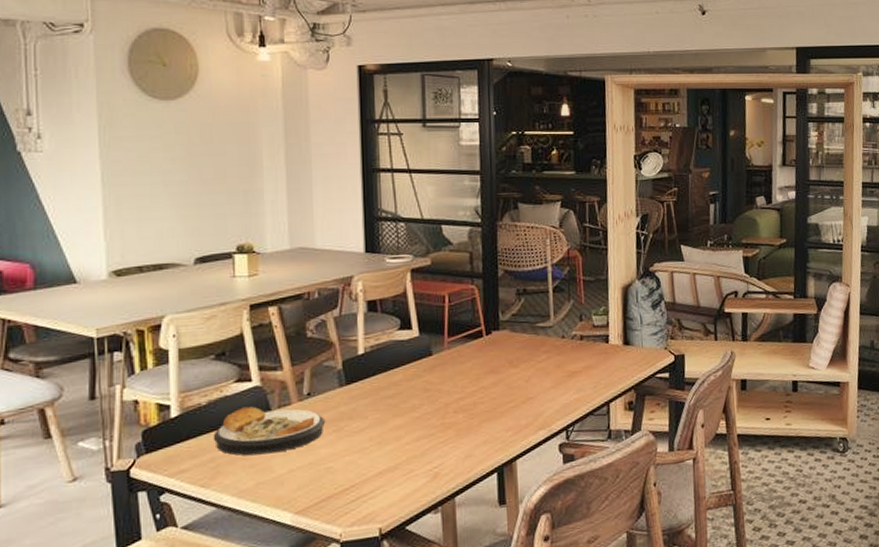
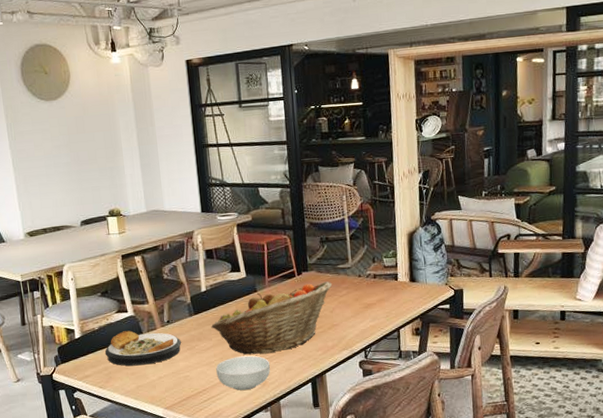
fruit basket: none [368,343,528,438] -> present [211,281,332,355]
cereal bowl: none [371,438,444,486] -> present [216,355,270,391]

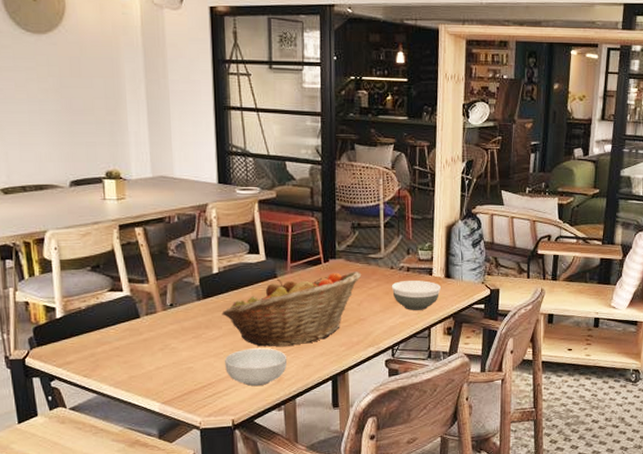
plate: present [104,330,182,366] -> none [92,312,186,354]
bowl: none [360,285,407,314] -> present [391,280,441,310]

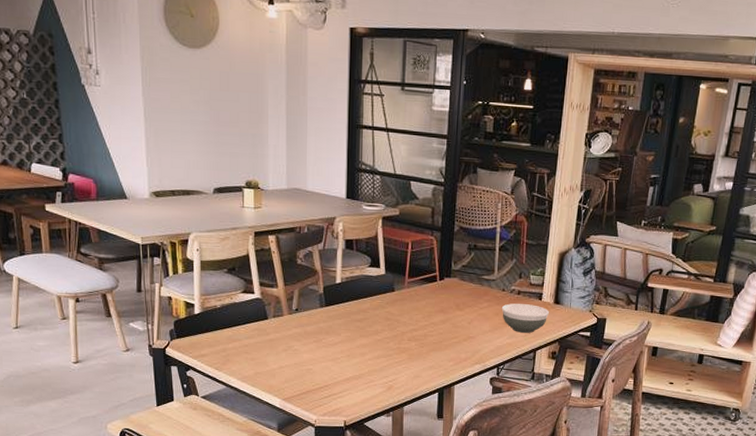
fruit basket: present [222,271,361,347] -> none [341,290,473,357]
cereal bowl: present [225,348,287,387] -> none [341,356,398,392]

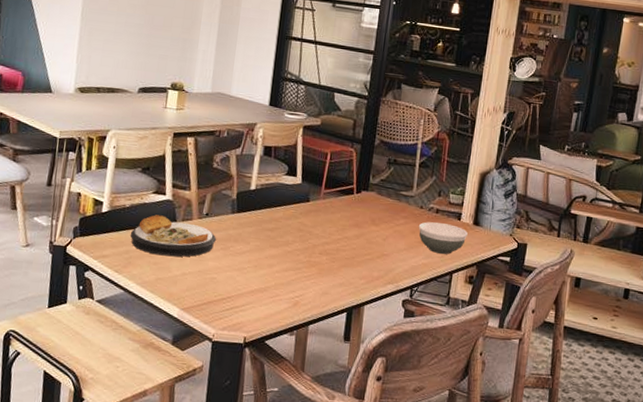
plate: none [225,313,309,352] -> present [130,214,217,257]

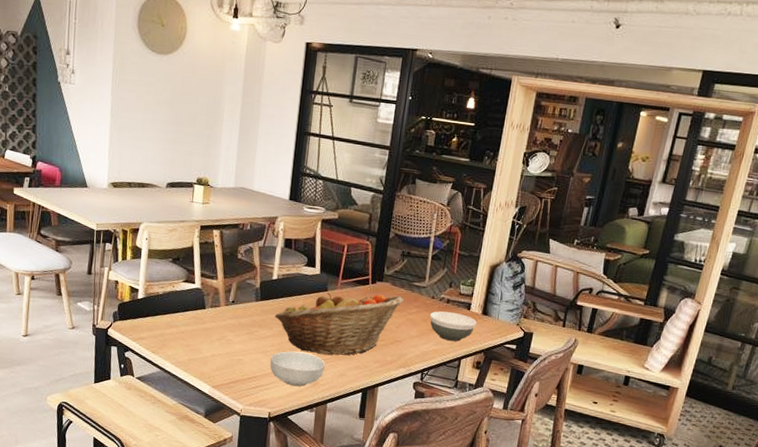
plate: present [130,214,217,257] -> none [164,301,243,340]
cereal bowl: none [246,267,306,307] -> present [270,351,325,387]
fruit basket: none [252,203,390,272] -> present [274,292,403,355]

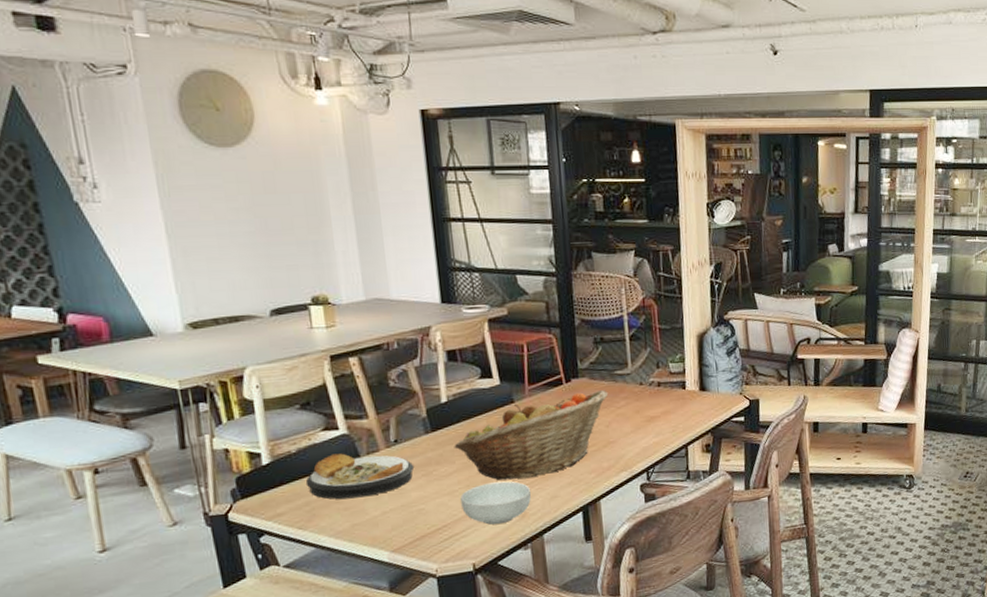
plate: none [164,301,243,340] -> present [305,453,415,500]
bowl: present [429,311,476,342] -> none [641,395,696,429]

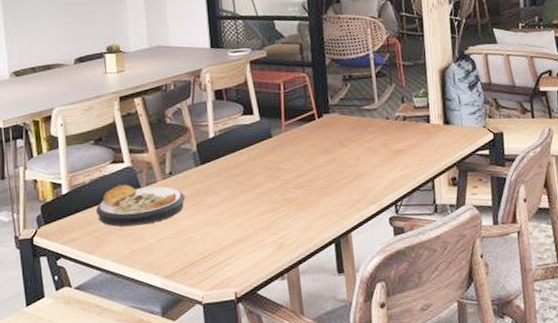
fruit basket: present [454,390,607,481] -> none [219,125,356,212]
cereal bowl: present [460,481,531,525] -> none [225,212,287,255]

